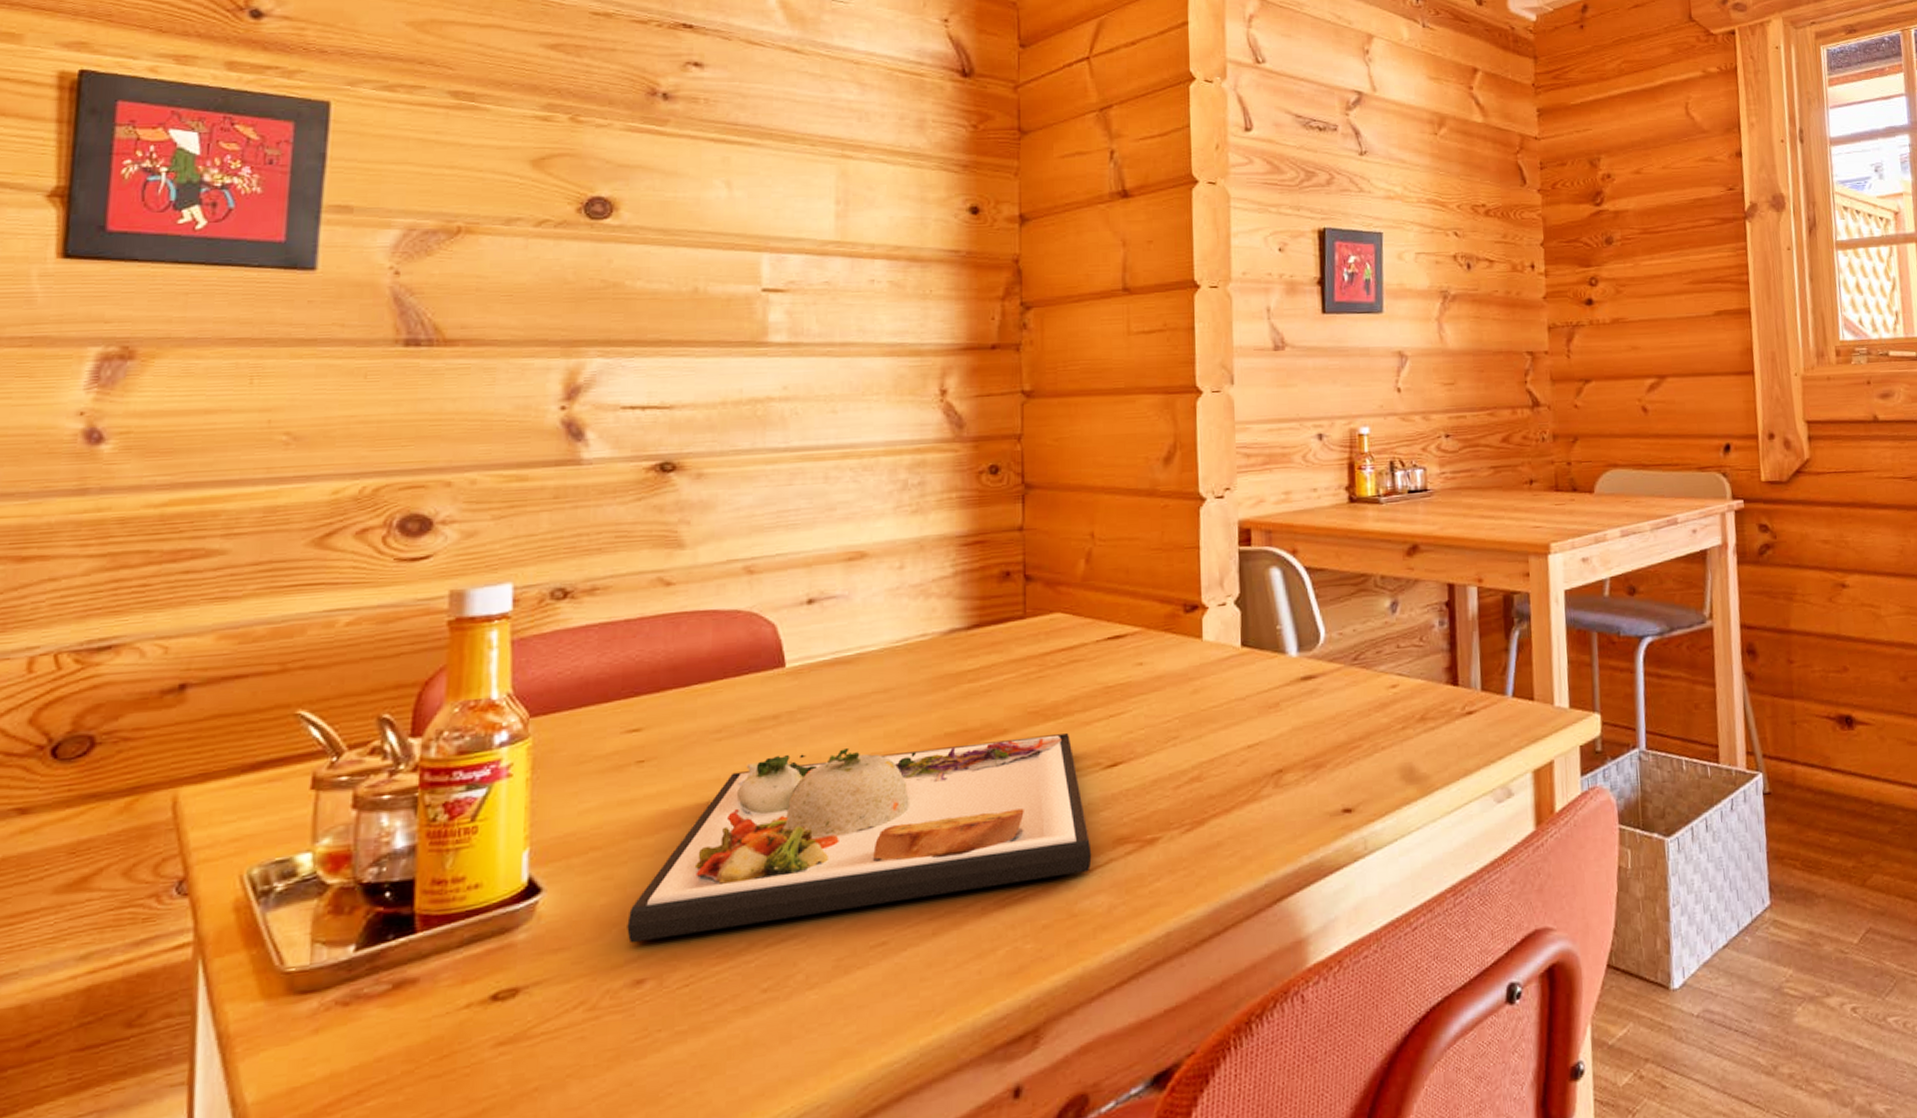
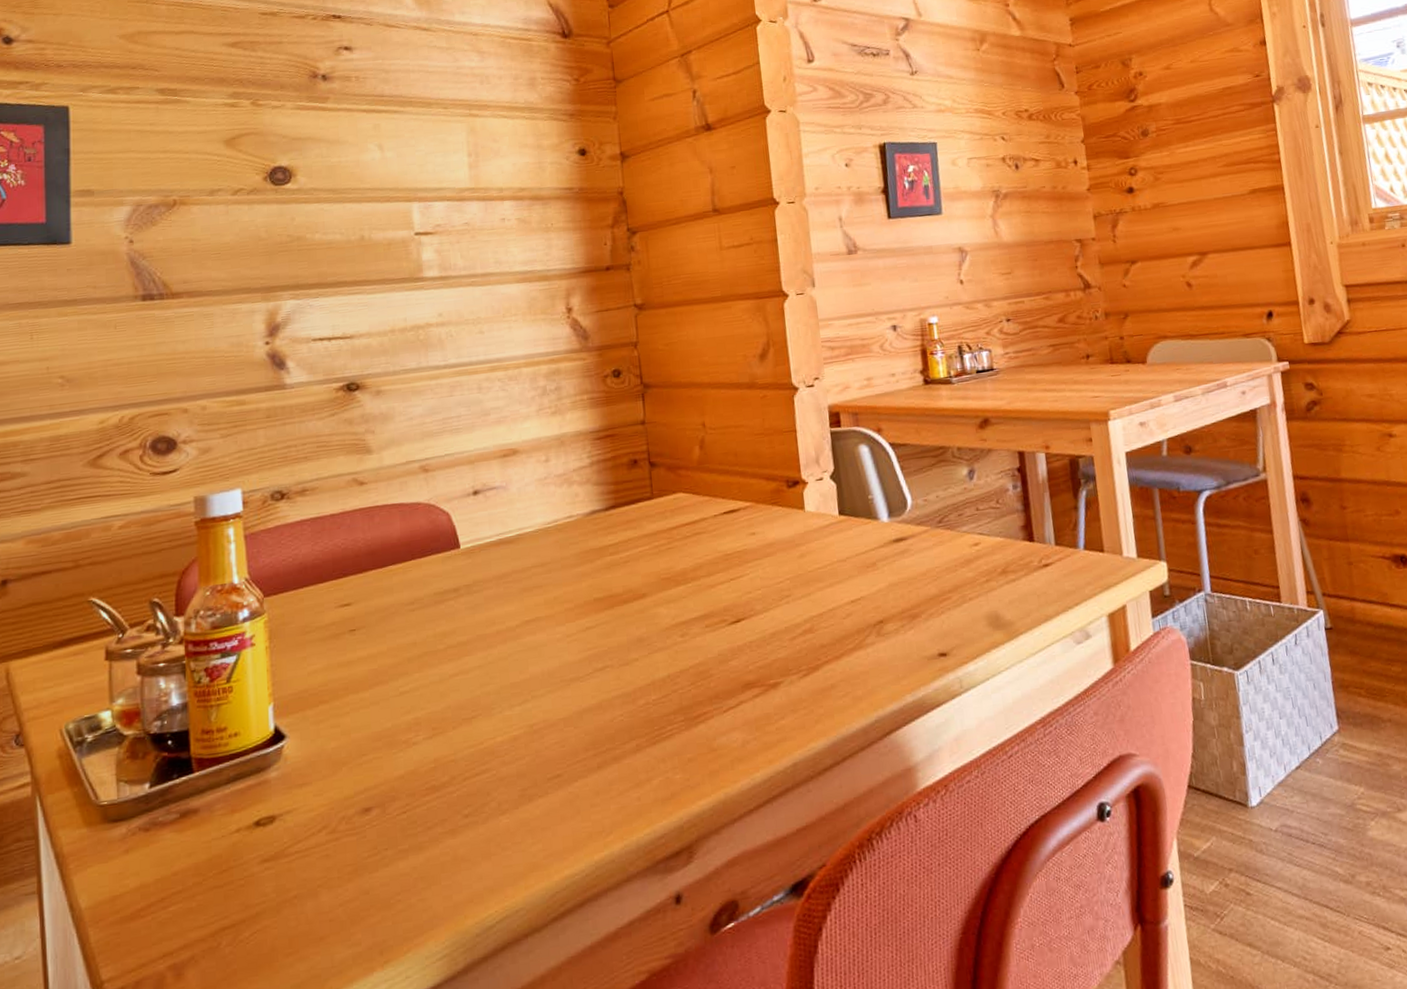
dinner plate: present [627,733,1092,944] -> none [353,595,725,779]

